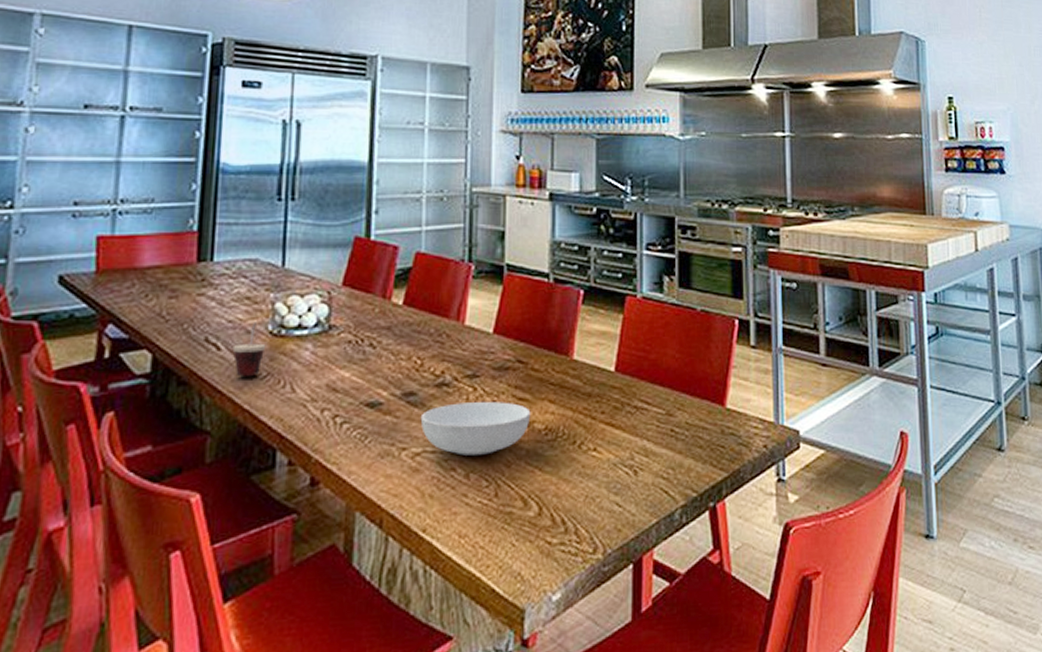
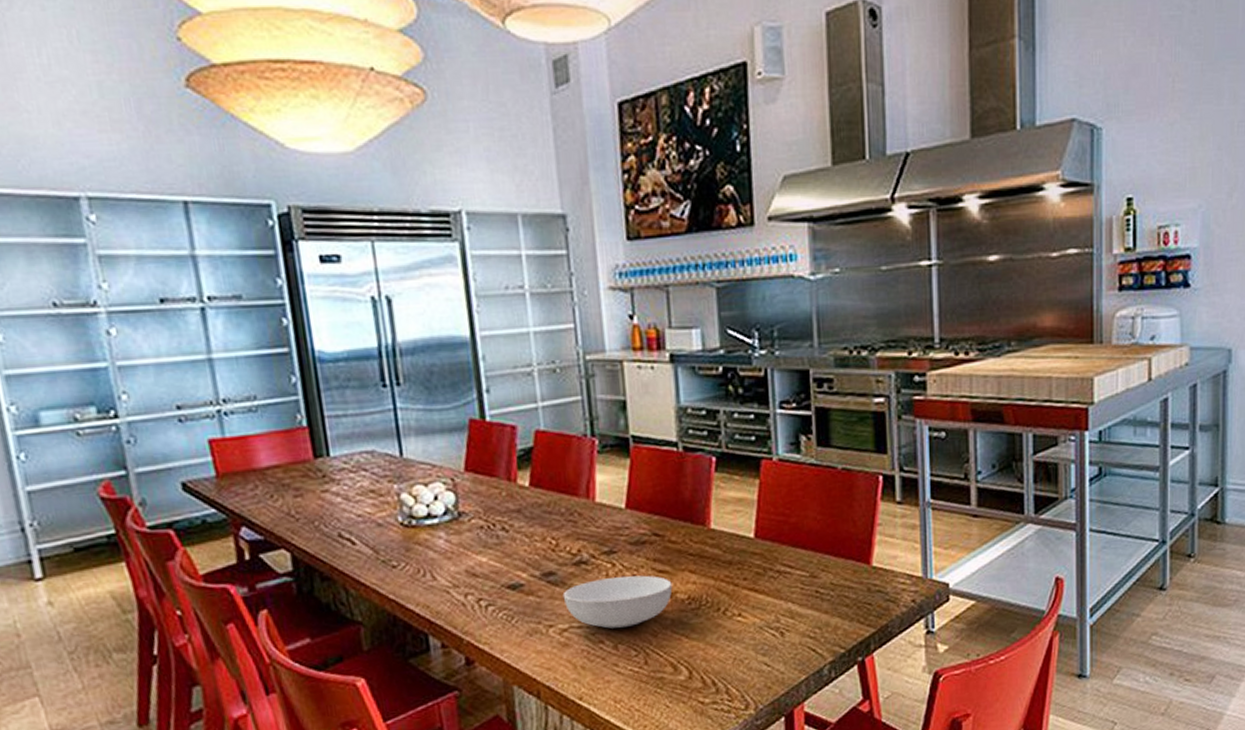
cup: present [232,322,266,377] -> none [367,514,400,569]

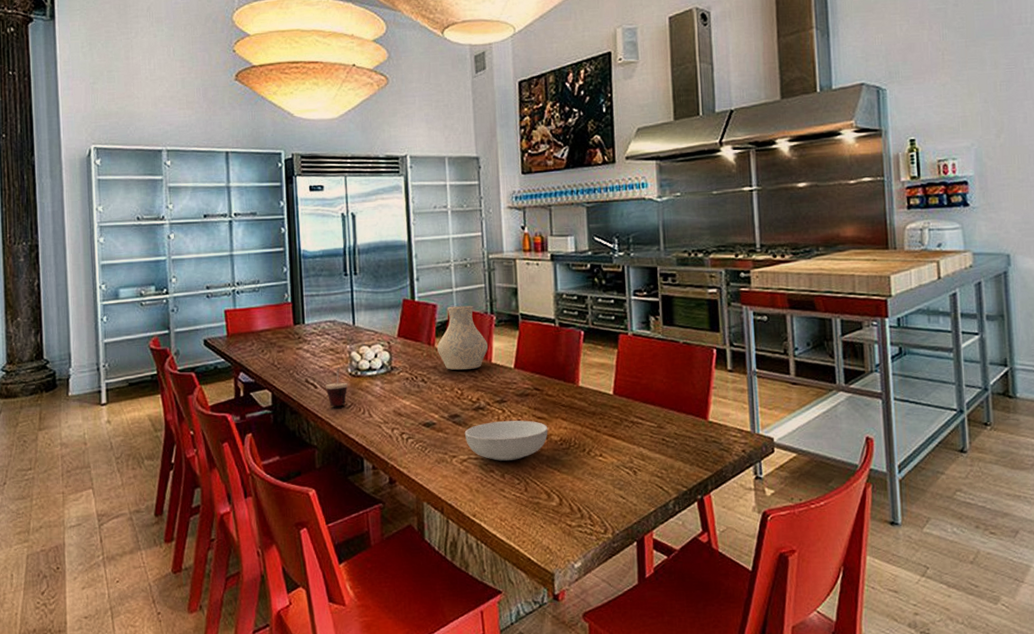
cup: none [367,514,400,569] -> present [325,367,348,407]
vase: none [520,425,590,514] -> present [437,305,488,370]

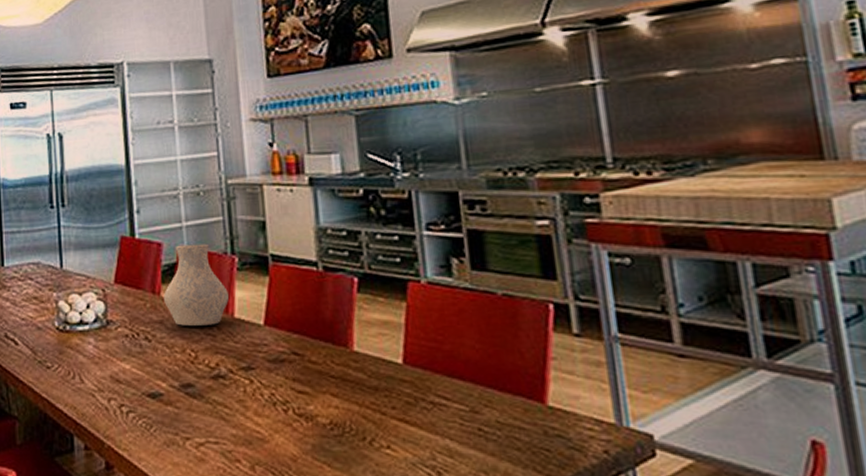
cup: present [325,367,348,407] -> none [27,319,55,369]
serving bowl: present [464,420,548,461] -> none [200,393,313,448]

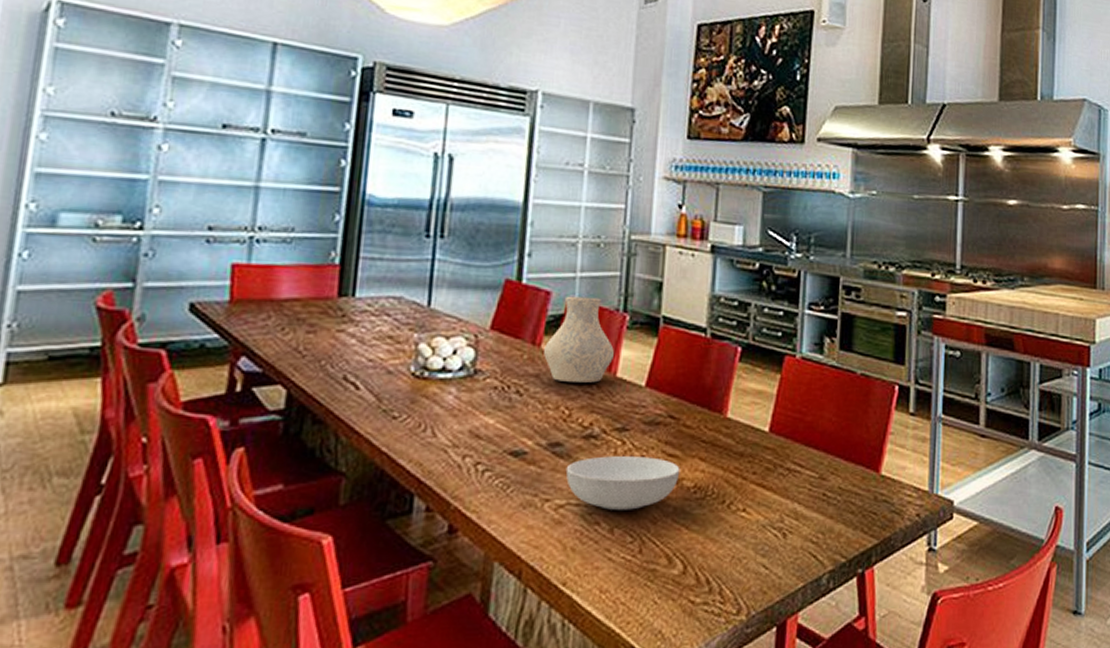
serving bowl: none [200,393,313,448] -> present [565,455,680,510]

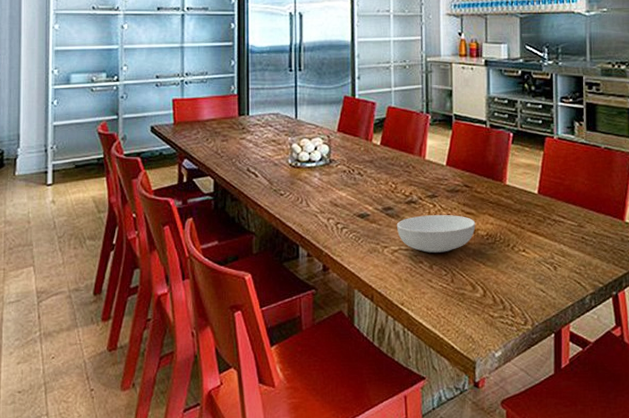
vase: present [544,296,614,383] -> none [374,104,422,165]

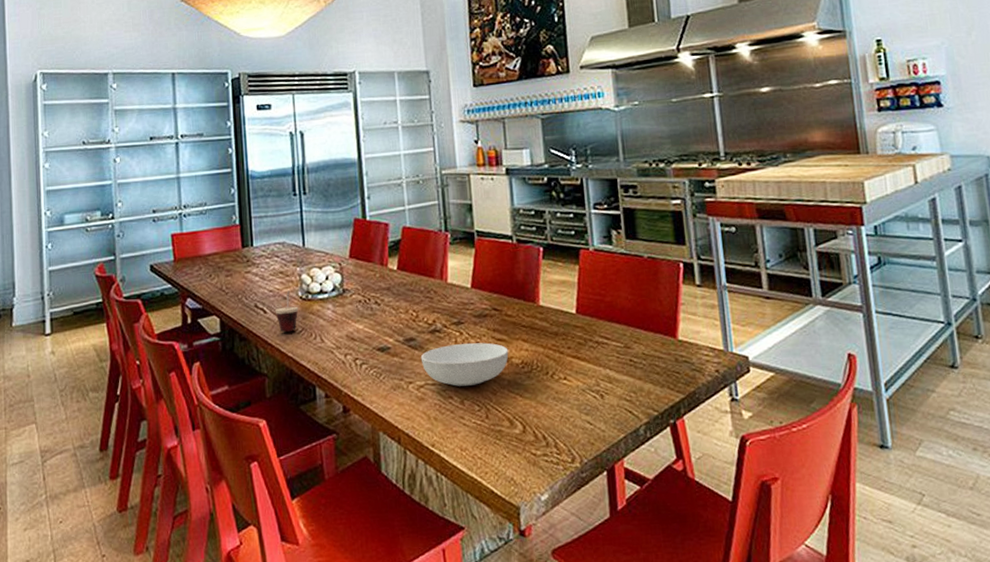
cup: none [266,157,288,196] -> present [275,290,299,333]

